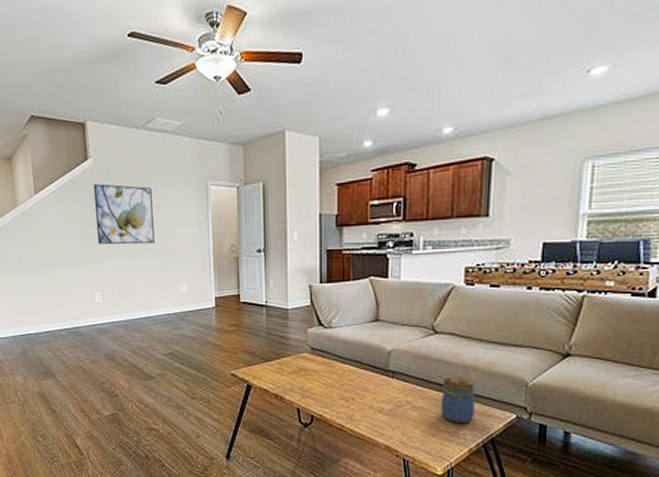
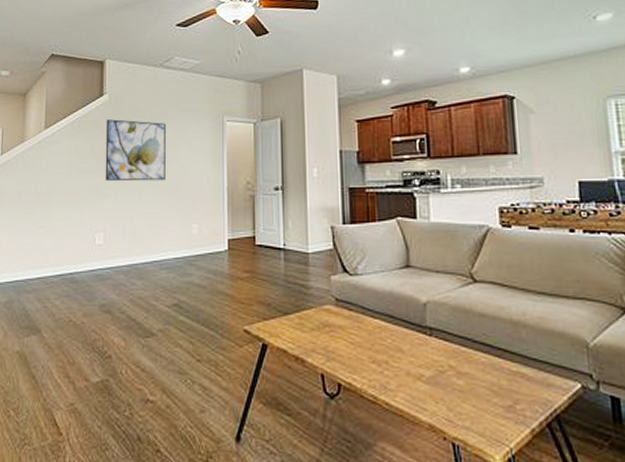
jar: present [440,376,476,423] -> none [489,334,532,394]

